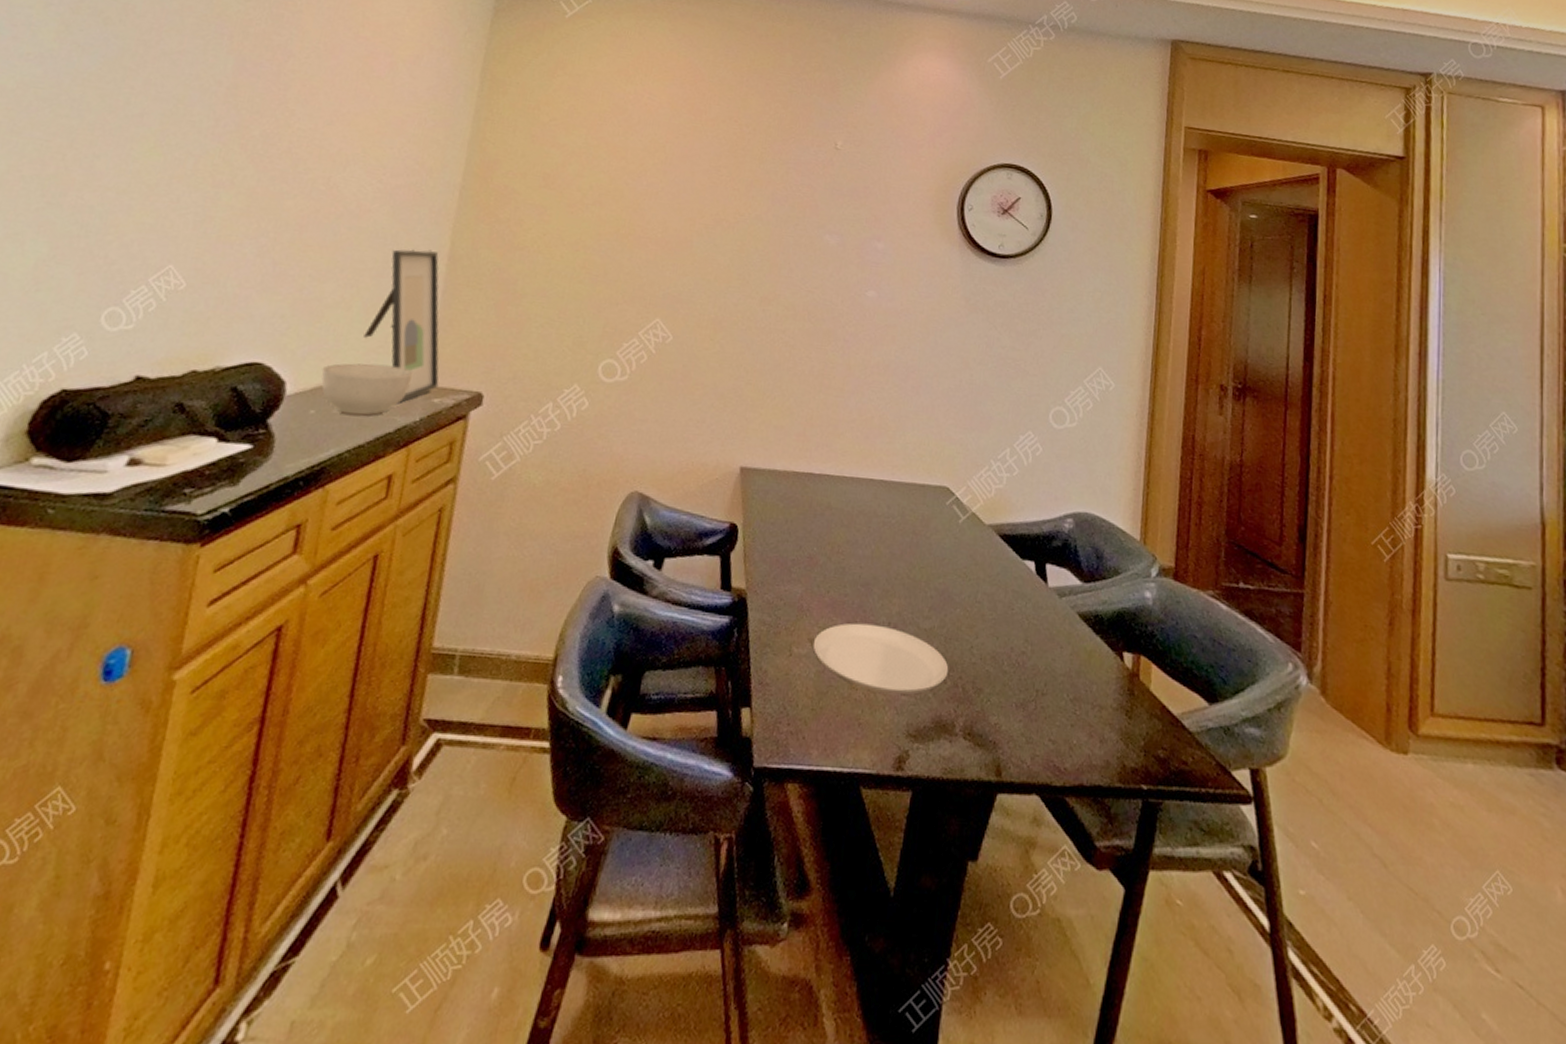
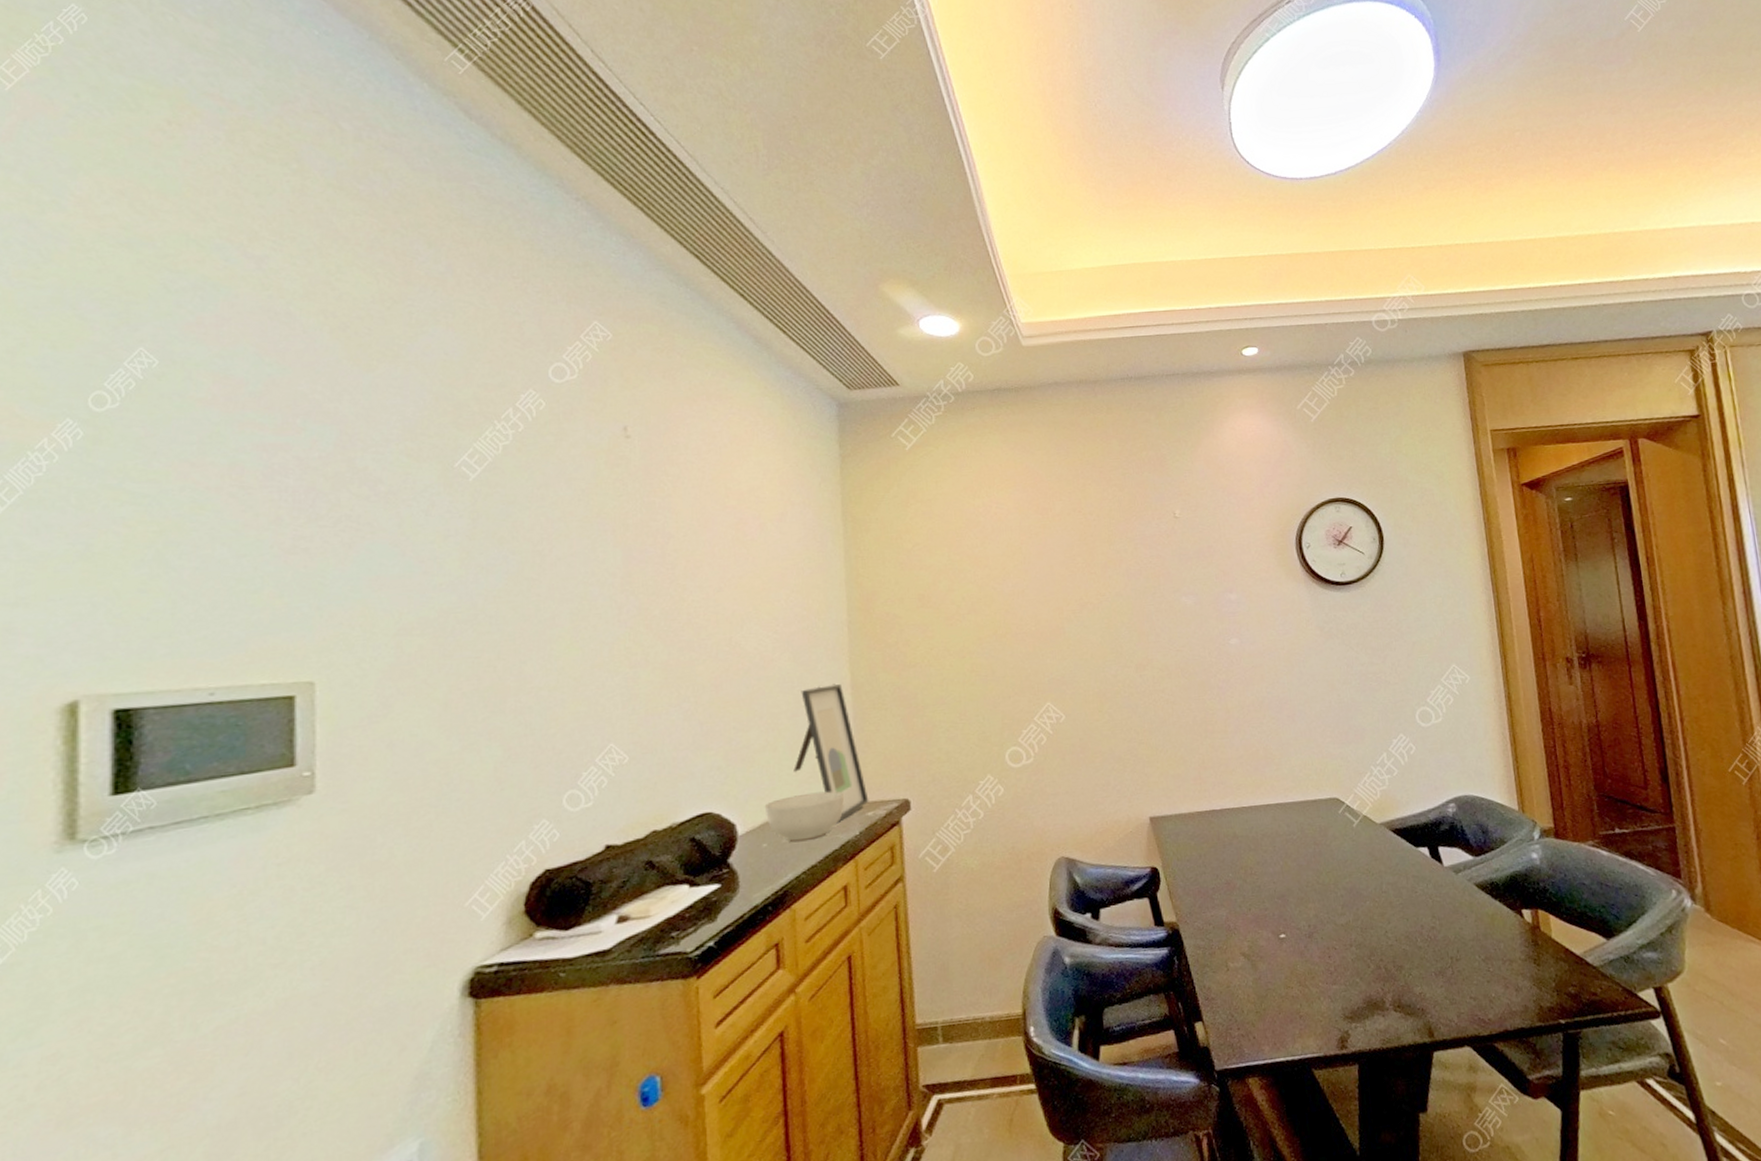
plate: present [813,623,949,696] -> none [1245,929,1370,987]

